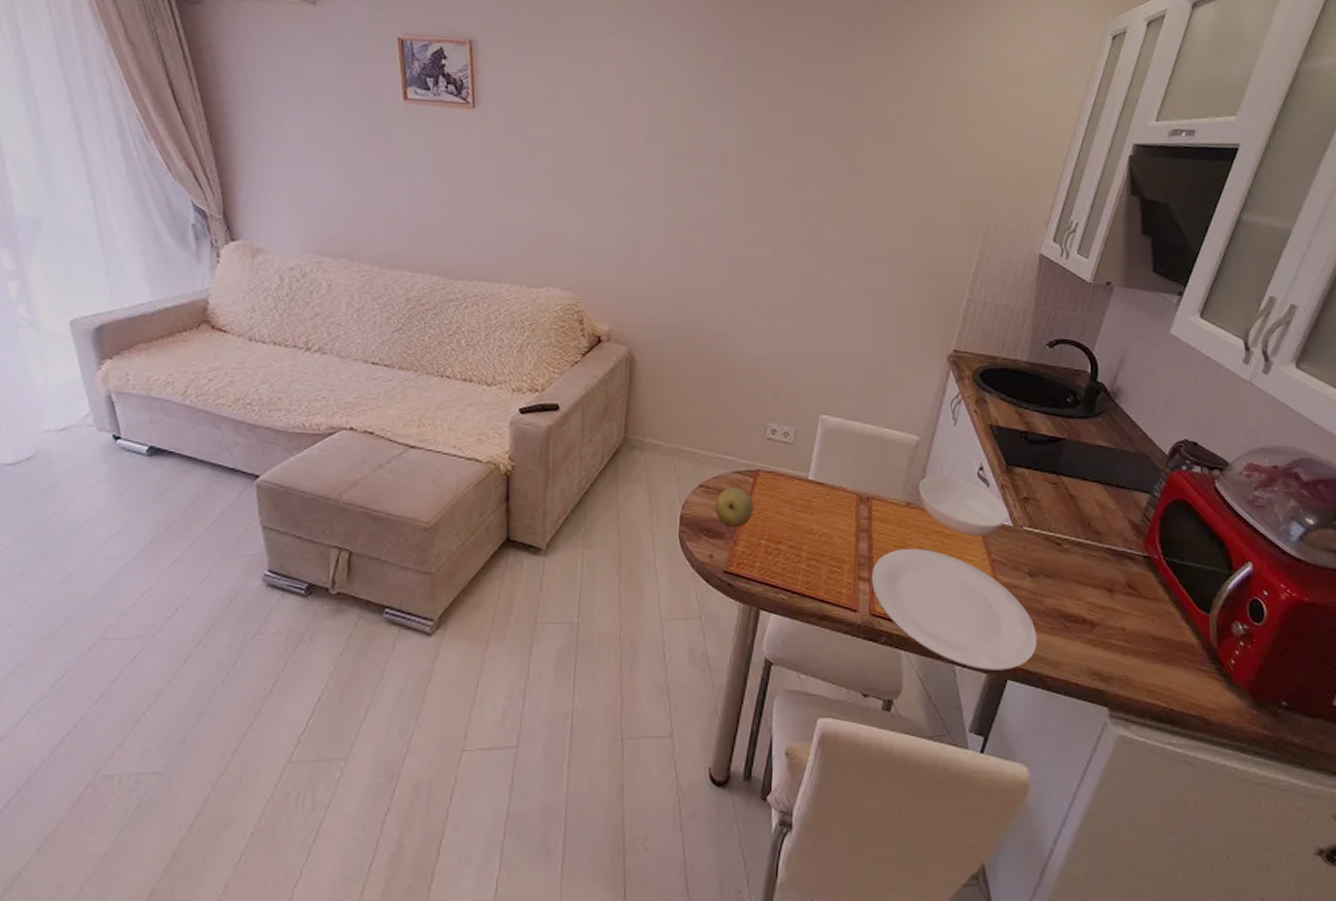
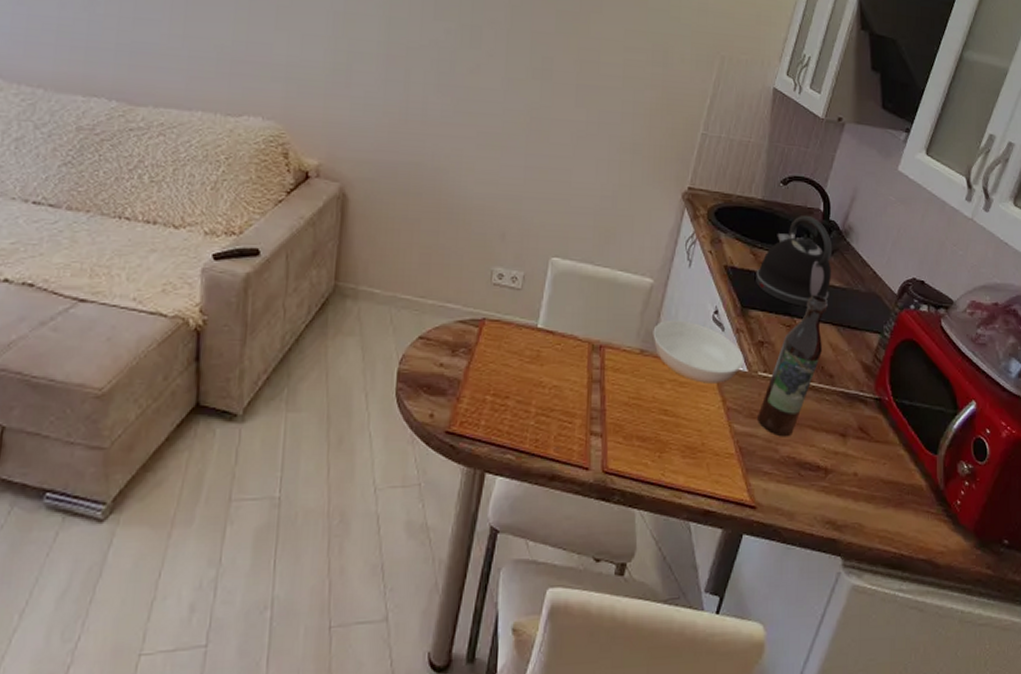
fruit: present [714,487,754,528] -> none [435,338,479,383]
plate: present [871,548,1037,671] -> none [604,399,772,525]
kettle: none [1021,377,1100,465] -> present [756,216,833,307]
wine bottle: none [1023,453,1095,590] -> present [758,294,828,437]

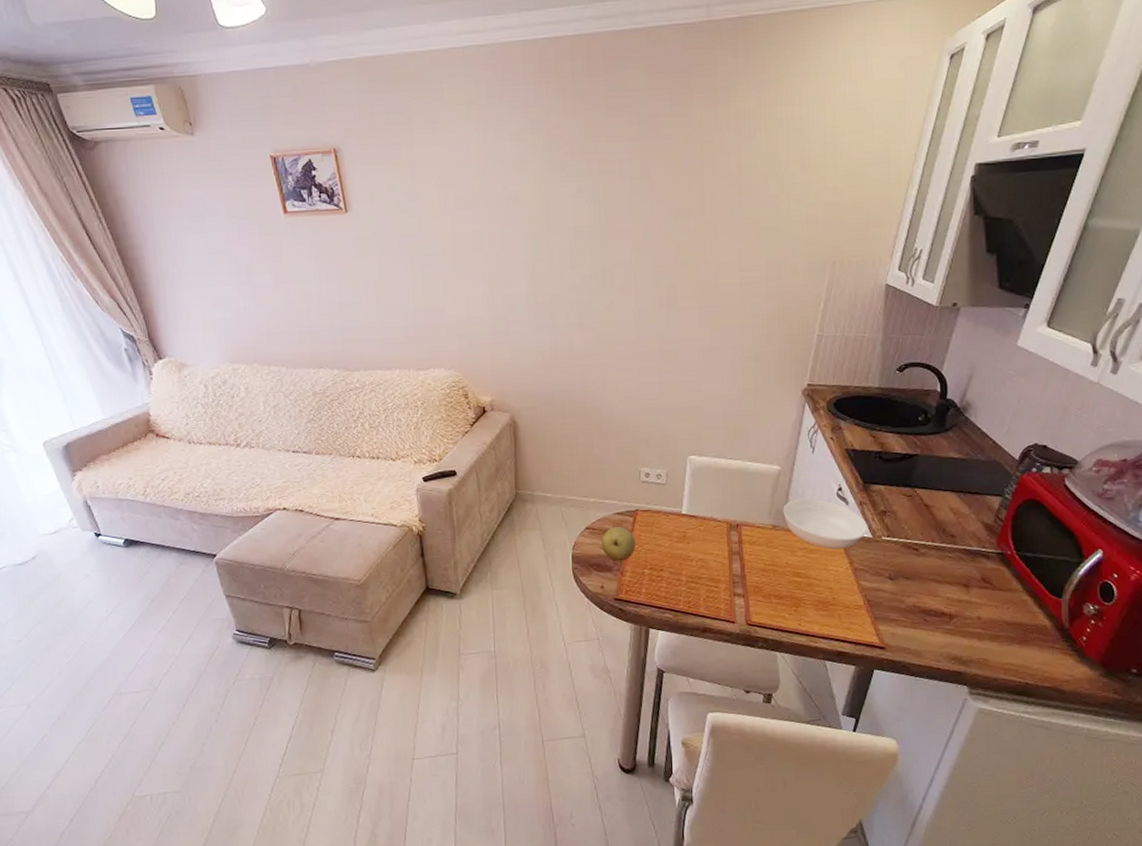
fruit: none [435,338,479,383] -> present [601,527,636,561]
kettle: present [756,216,833,307] -> none [876,397,951,478]
wine bottle: present [758,294,828,437] -> none [883,466,948,590]

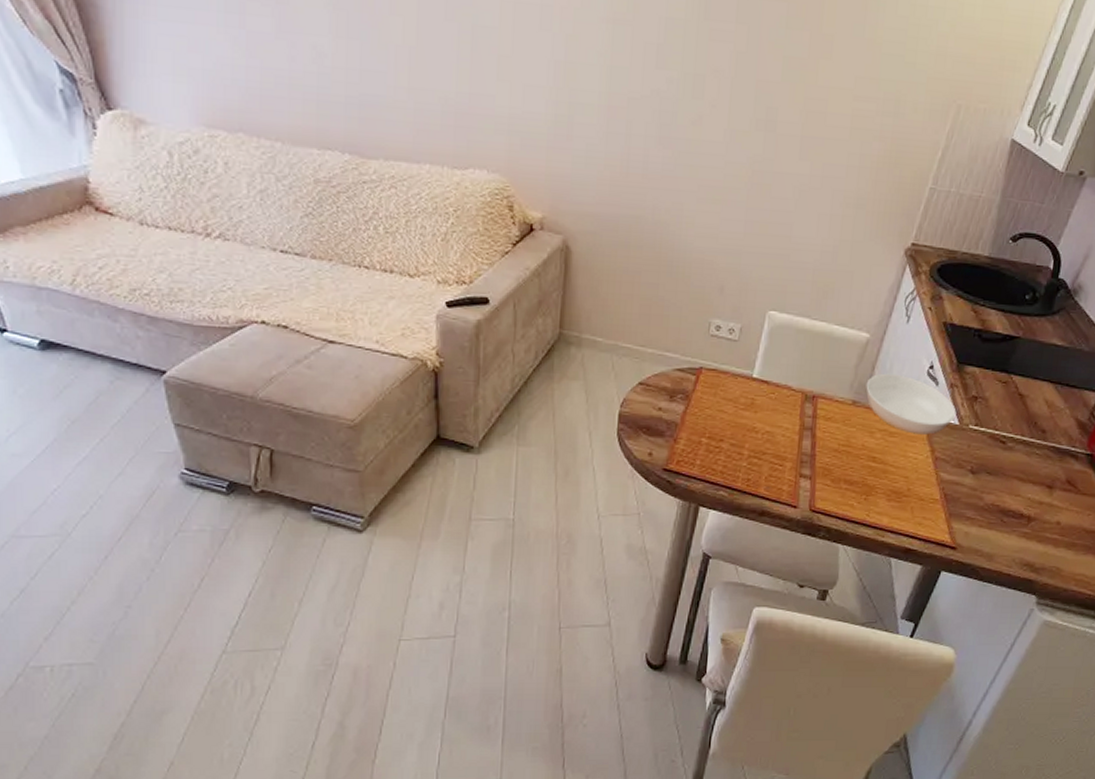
fruit: present [601,527,636,561] -> none [654,385,696,426]

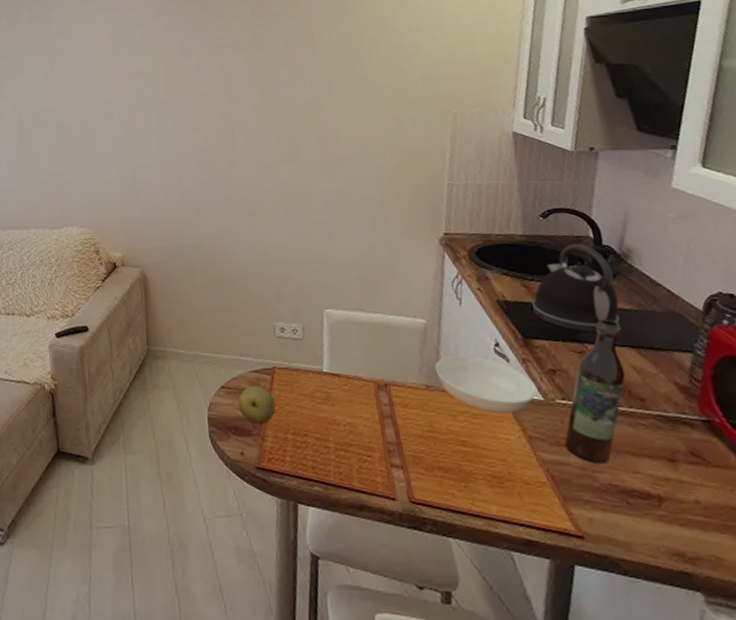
fruit: none [654,385,696,426] -> present [238,386,276,425]
wine bottle: none [965,352,1048,486] -> present [564,318,626,464]
kettle: none [974,273,1059,364] -> present [531,244,620,332]

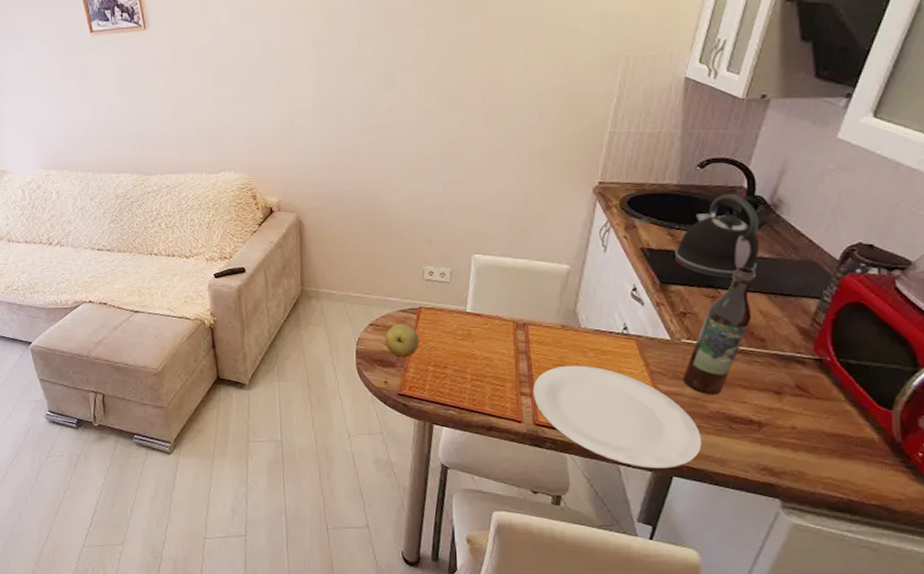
plate: none [403,430,600,556] -> present [532,365,702,469]
bowl: present [435,355,538,414] -> none [572,298,666,351]

